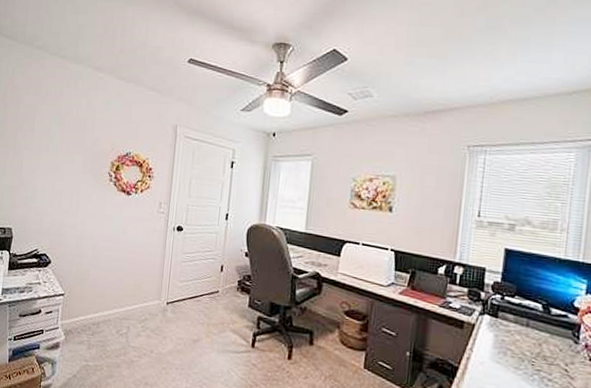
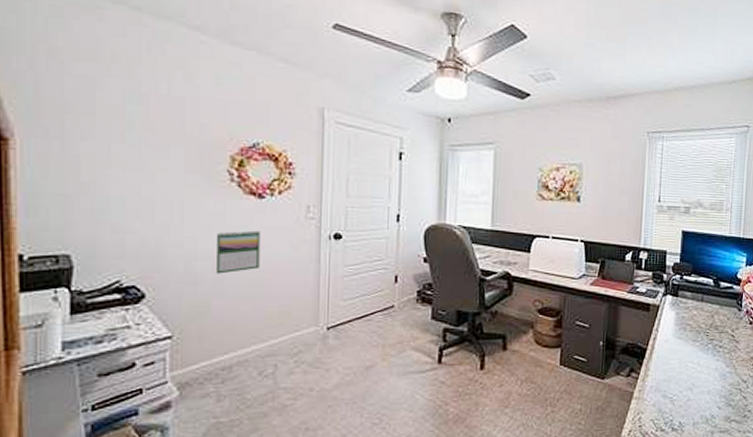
calendar: none [95,219,126,251] -> present [217,230,260,274]

